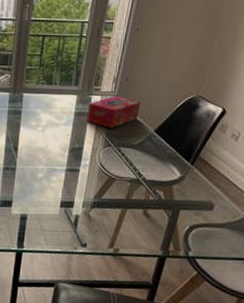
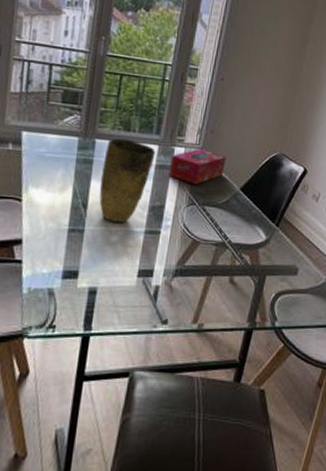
vase: none [27,91,74,163] -> present [99,138,155,223]

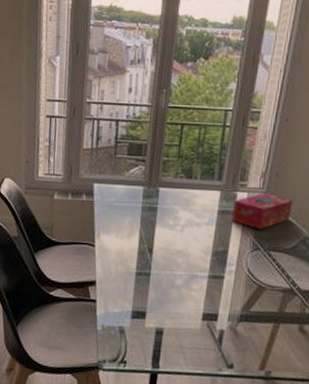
vase: present [99,138,155,223] -> none [164,186,217,268]

